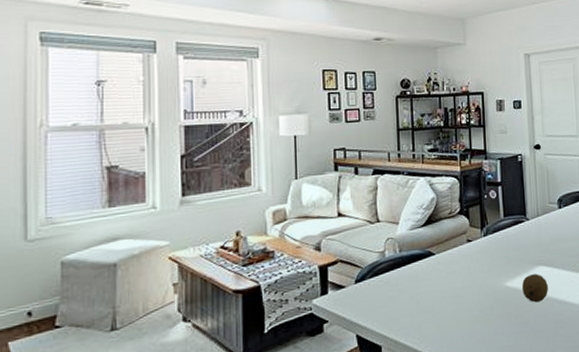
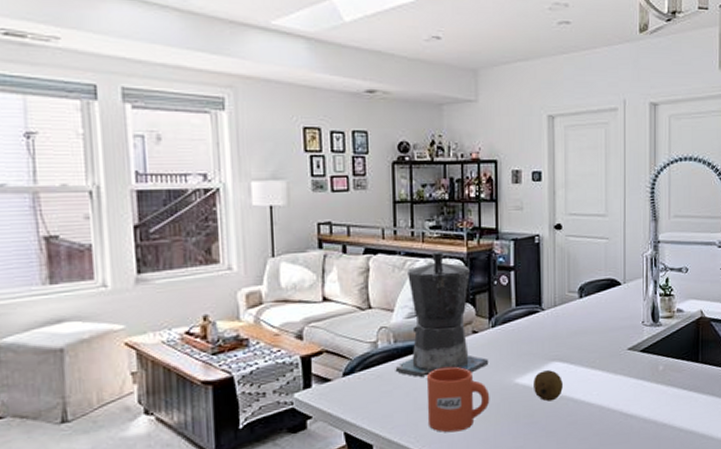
coffee maker: none [400,170,481,283] -> present [395,251,488,377]
mug: none [428,272,484,334] -> present [426,366,490,433]

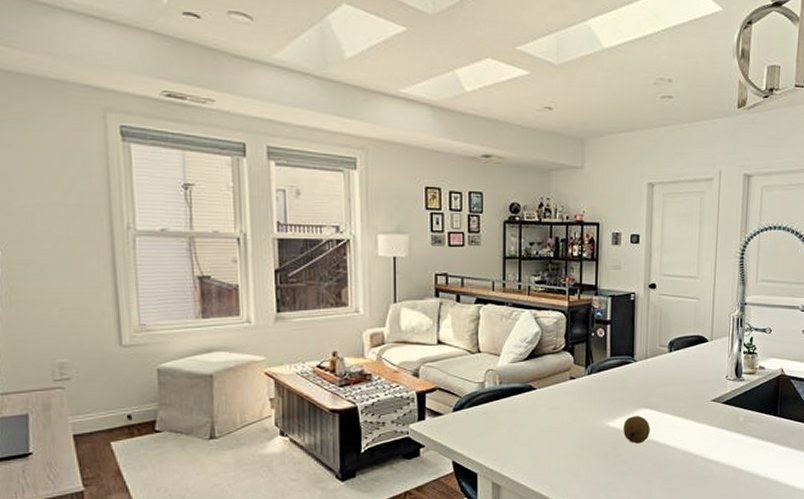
coffee maker: present [395,251,488,377] -> none [499,304,583,416]
mug: present [426,366,490,433] -> none [526,408,584,467]

